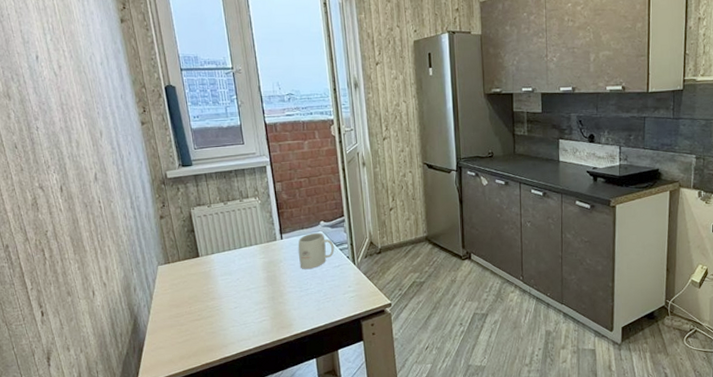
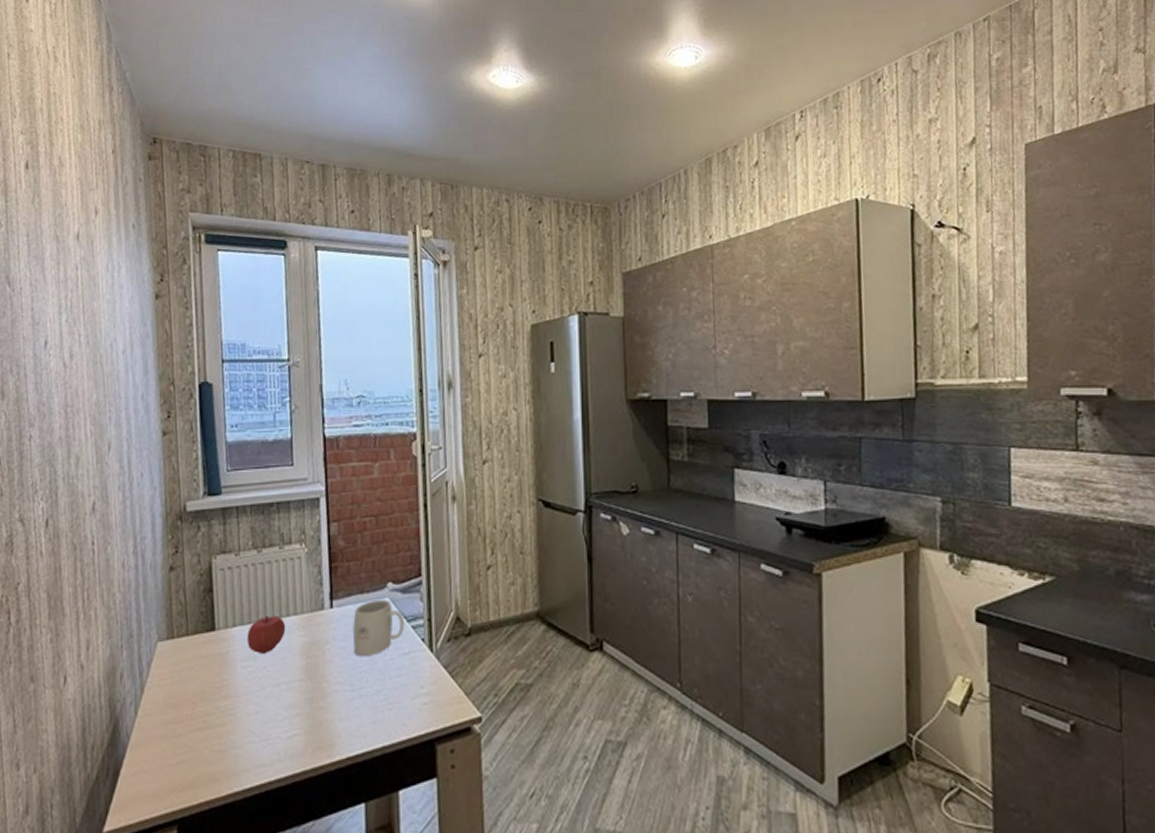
fruit: none [223,246,251,271] -> present [246,616,286,653]

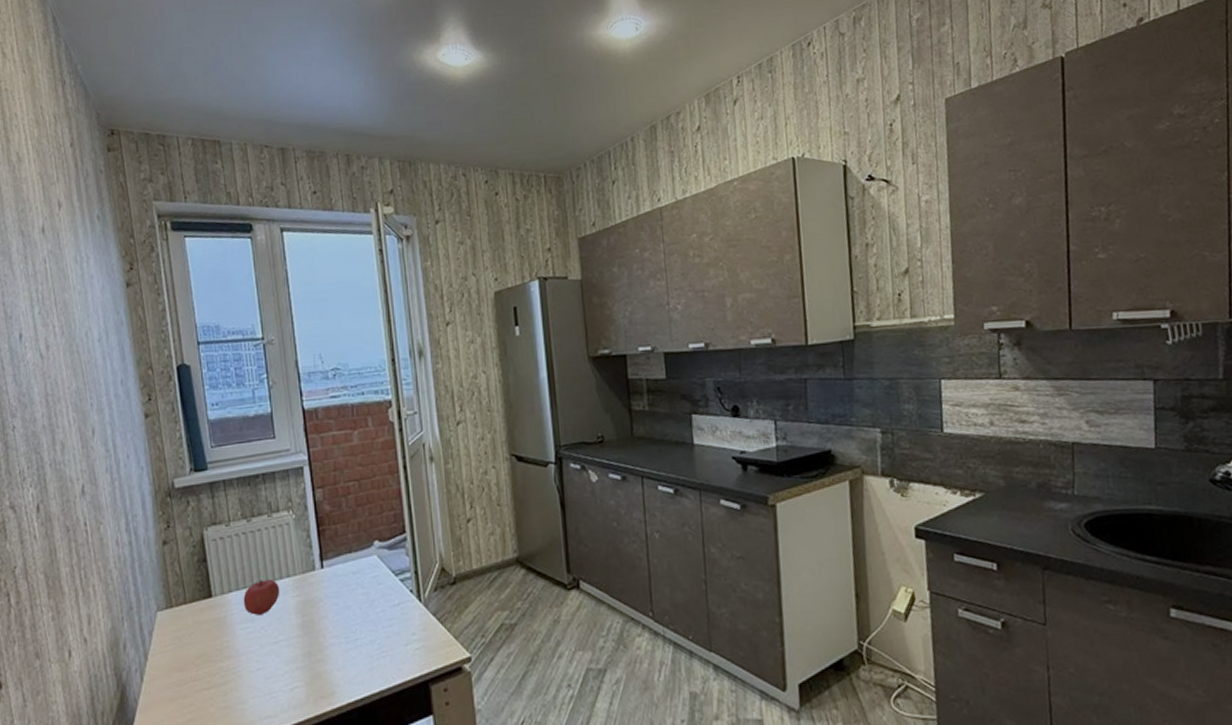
mug: present [352,599,405,655] -> none [343,556,393,610]

